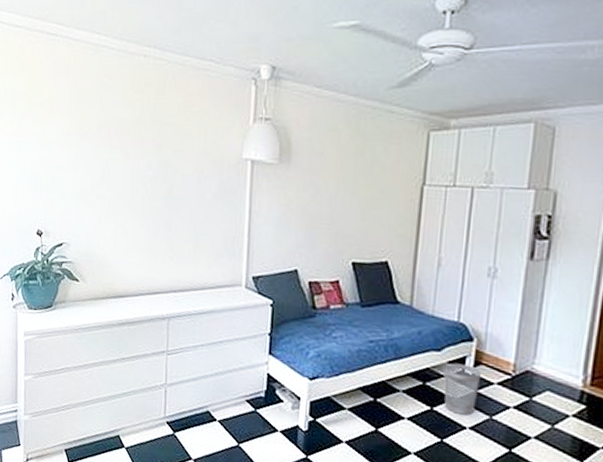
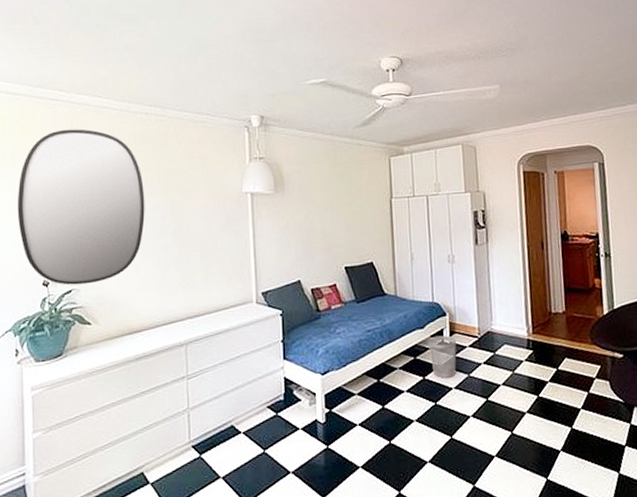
home mirror: none [16,69,138,240] -> present [17,129,145,285]

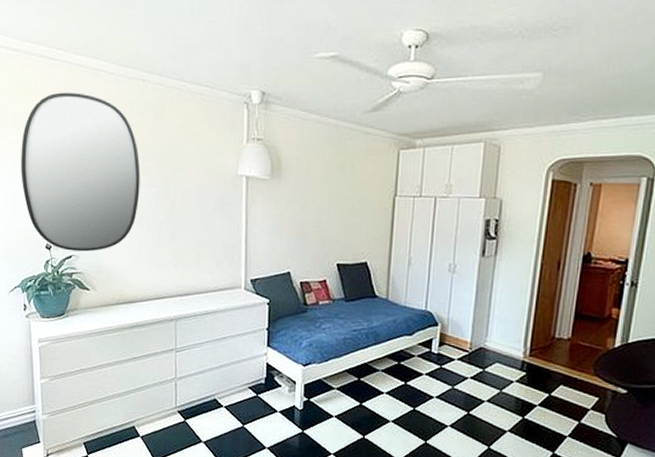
wastebasket: present [429,335,457,378] -> none [415,344,446,387]

